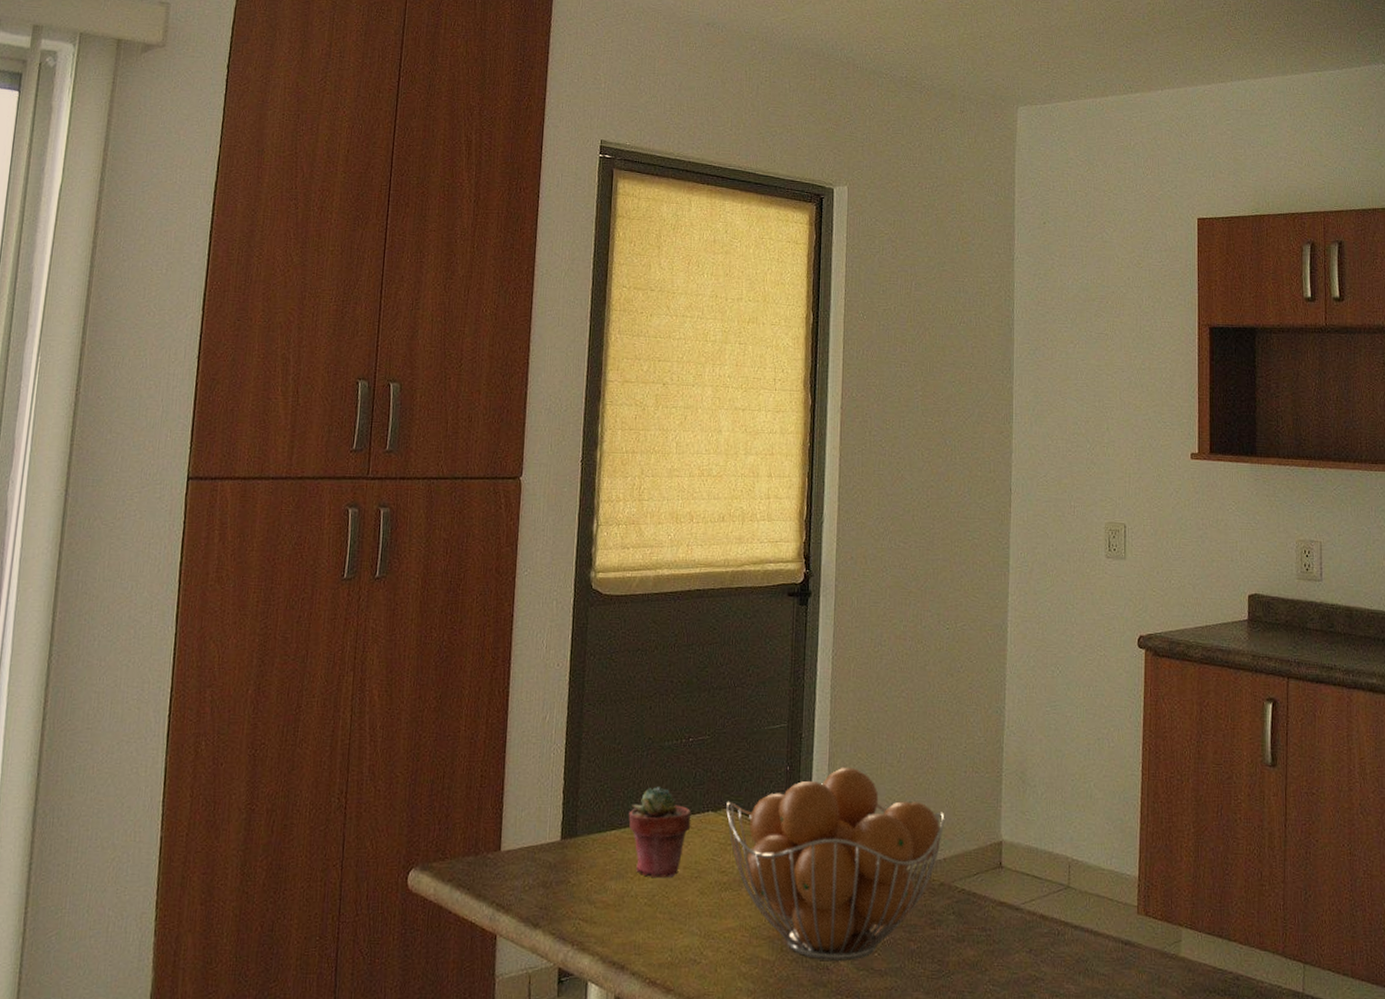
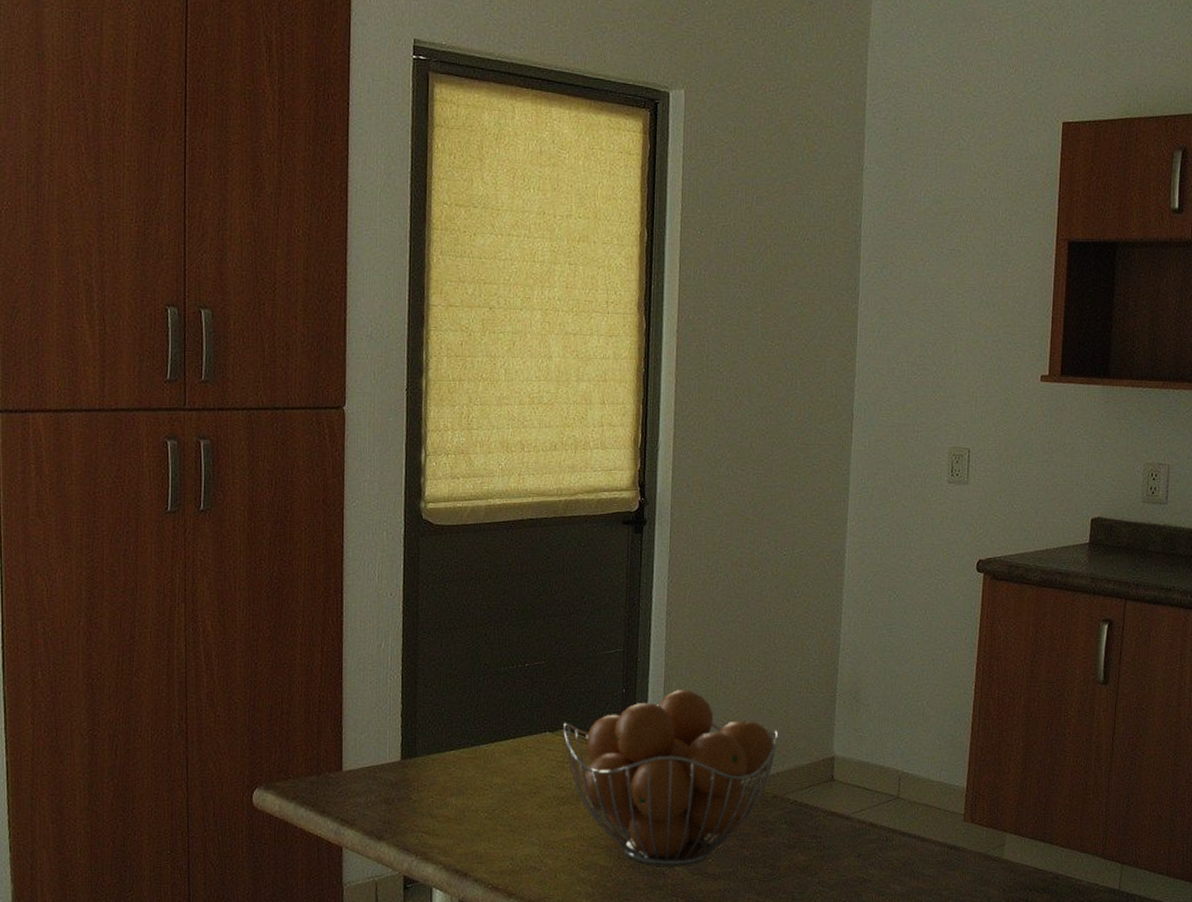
potted succulent: present [628,786,692,878] -> none [467,708,529,793]

